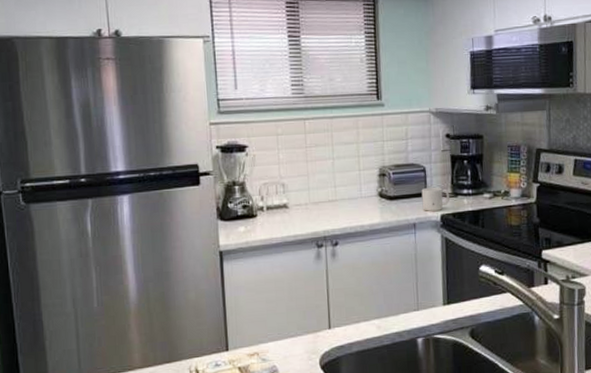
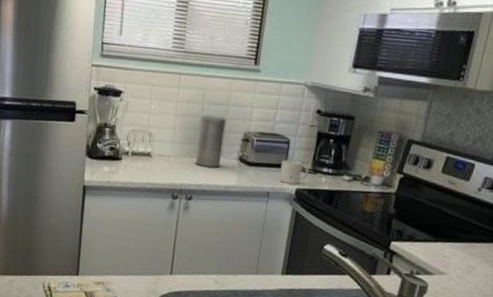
canister: none [333,155,362,210] -> present [195,114,226,168]

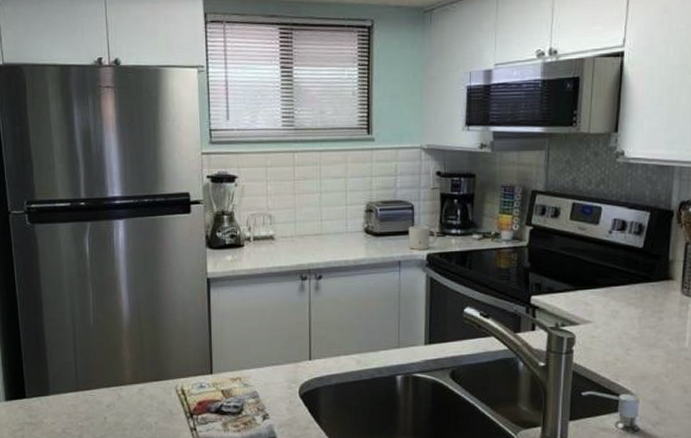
canister: present [195,114,226,168] -> none [320,189,347,244]

